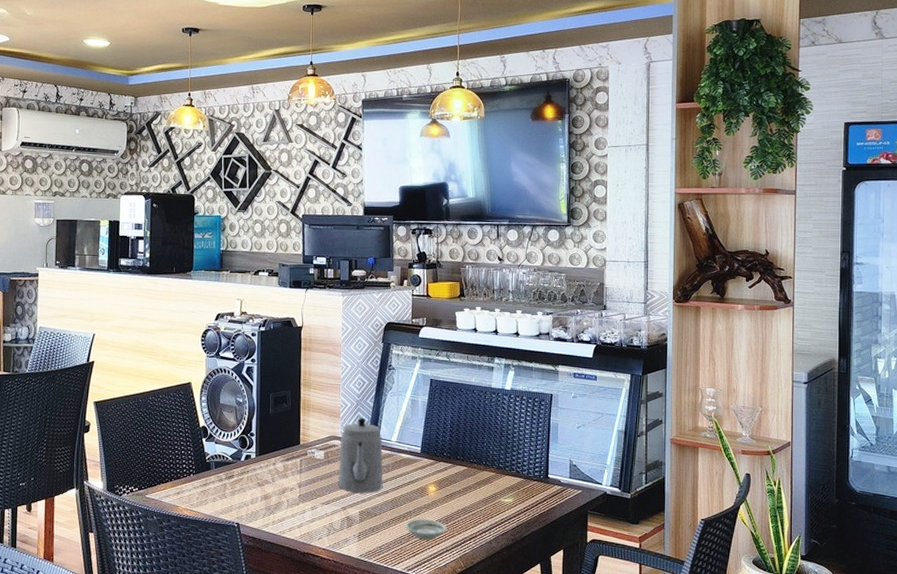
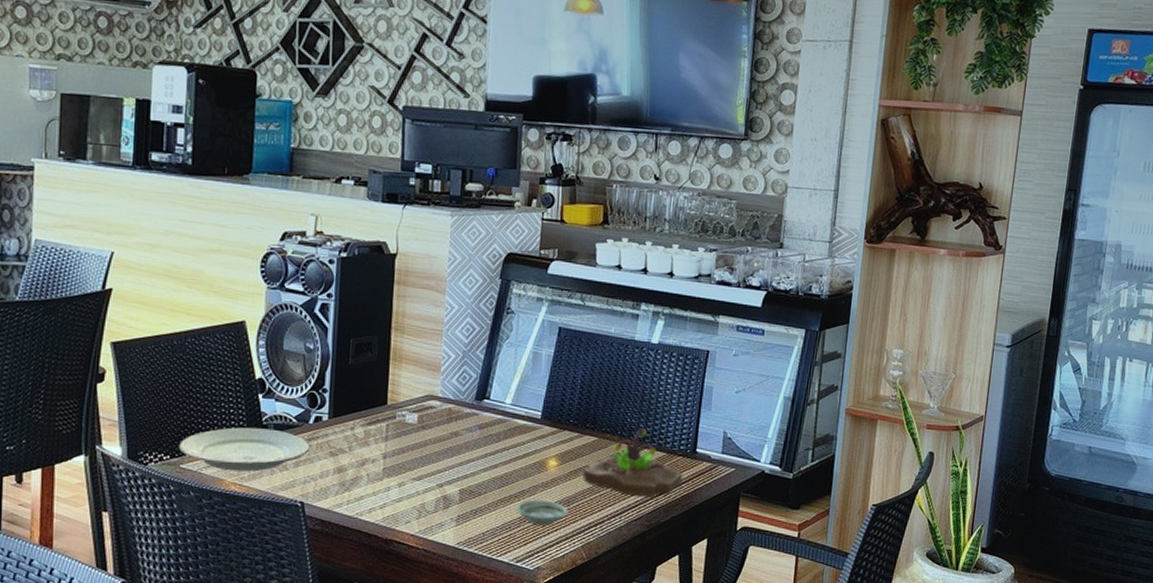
plate: none [145,465,242,500] -> present [179,427,310,472]
teapot: present [338,417,383,493] -> none [433,372,493,467]
succulent planter: none [457,458,539,515] -> present [583,428,683,497]

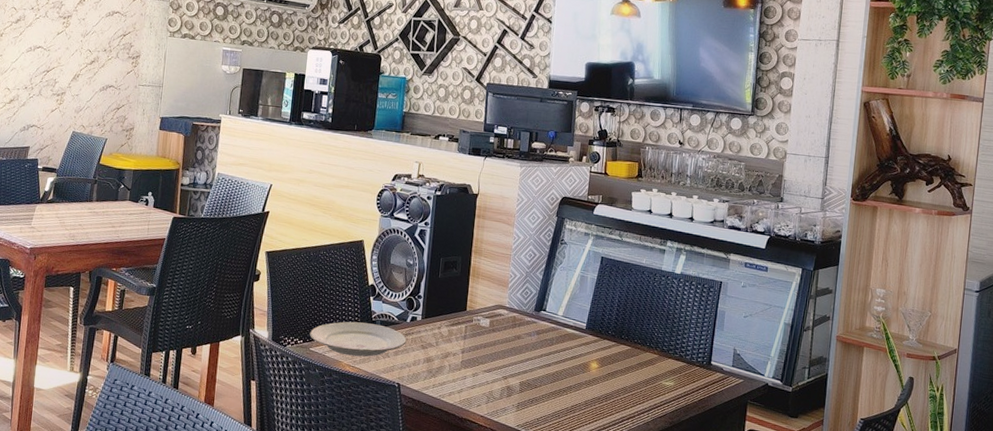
saucer: present [516,499,568,526] -> none [564,394,605,417]
succulent planter: present [583,428,683,497] -> none [618,341,700,399]

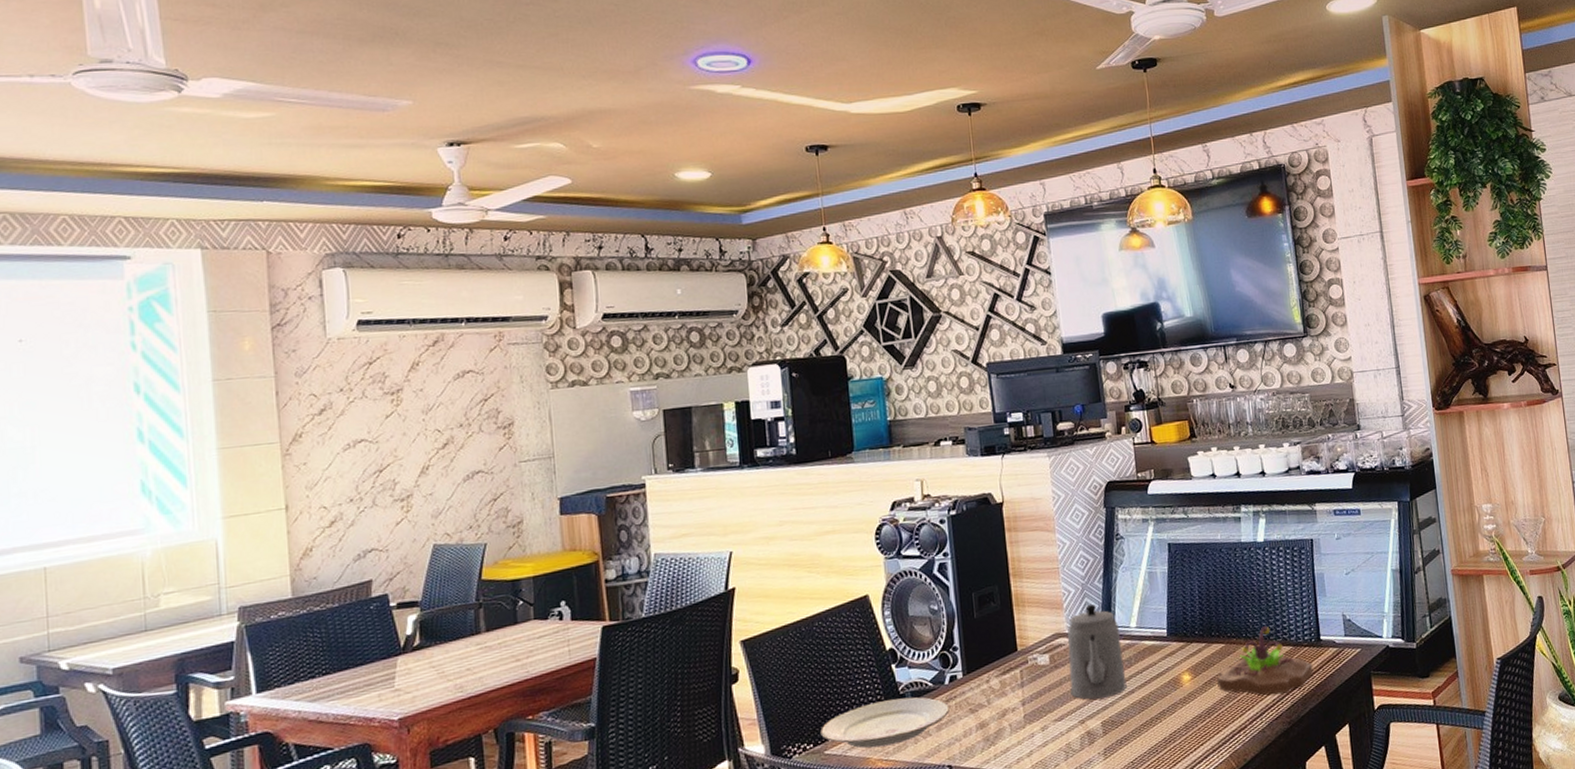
teapot: none [501,289,549,365] -> present [1067,604,1127,700]
succulent planter: none [618,341,700,399] -> present [1217,626,1314,695]

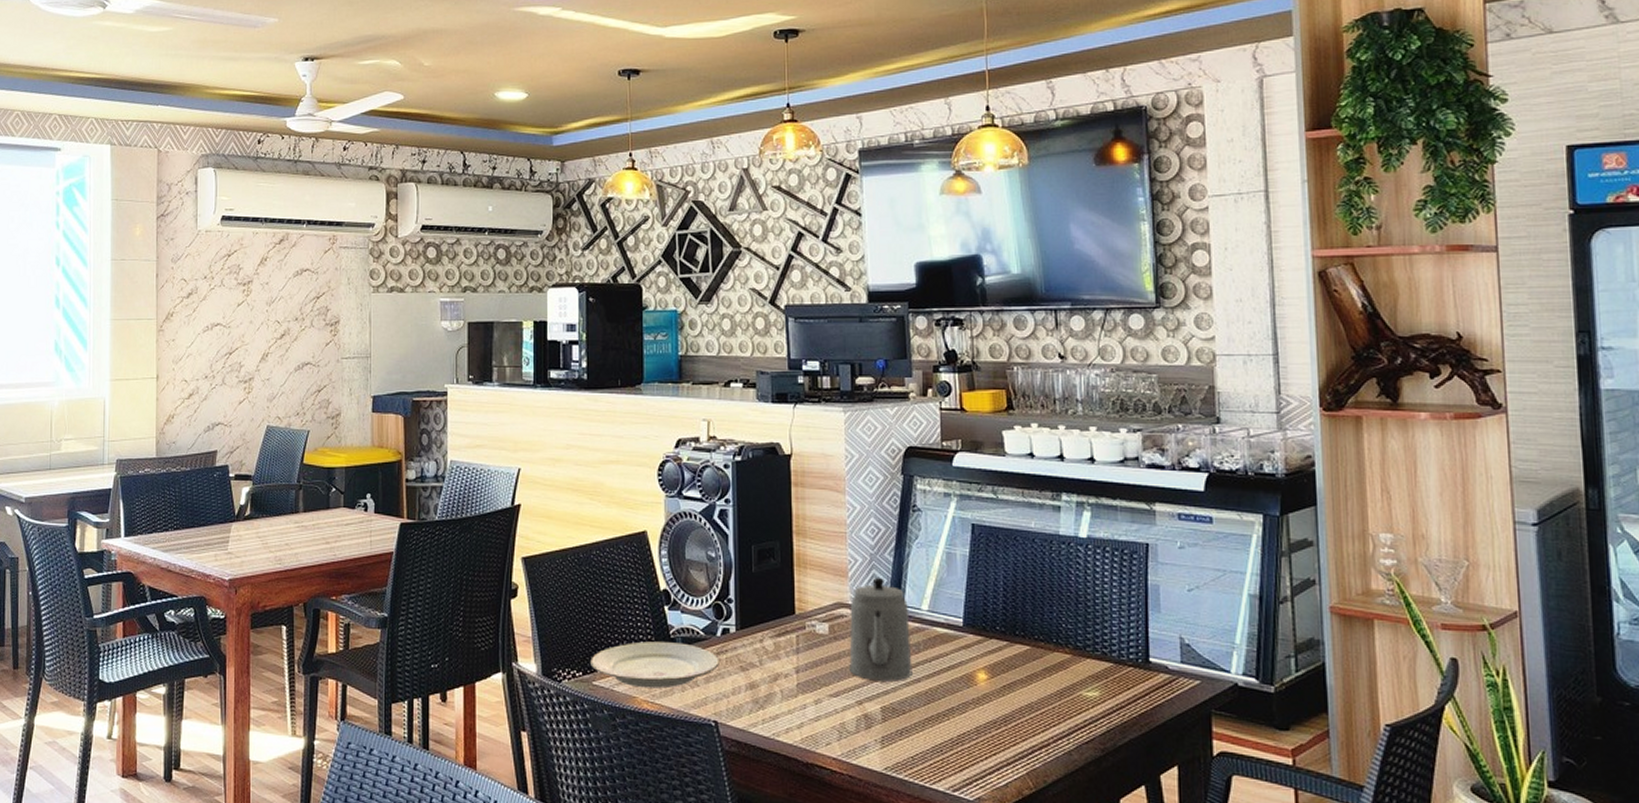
succulent planter: present [1217,626,1314,695] -> none [1018,634,1138,716]

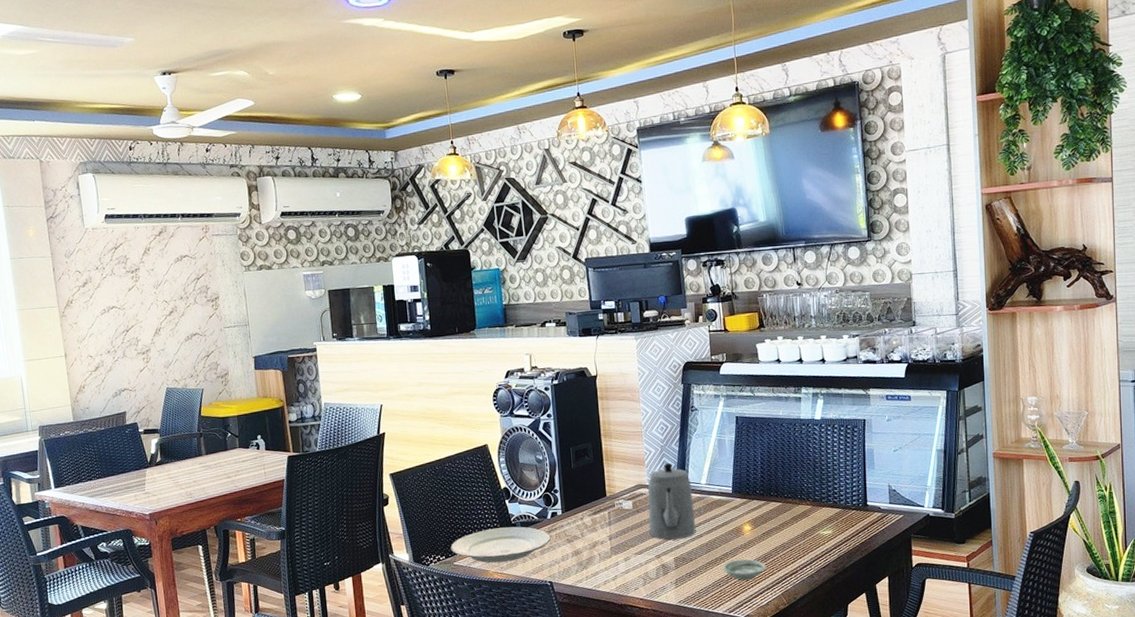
saucer: none [947,718,1005,749] -> present [723,559,766,580]

